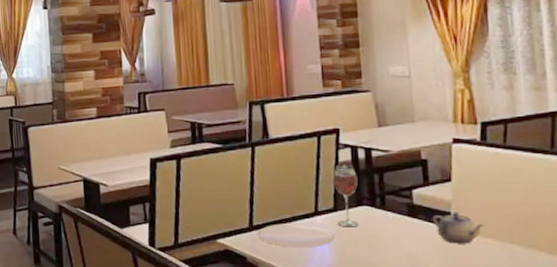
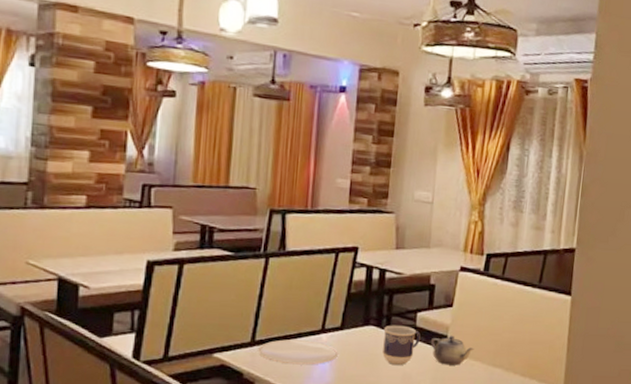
wineglass: present [333,164,359,227] -> none [343,282,369,346]
cup: none [379,204,420,246] -> present [382,325,421,366]

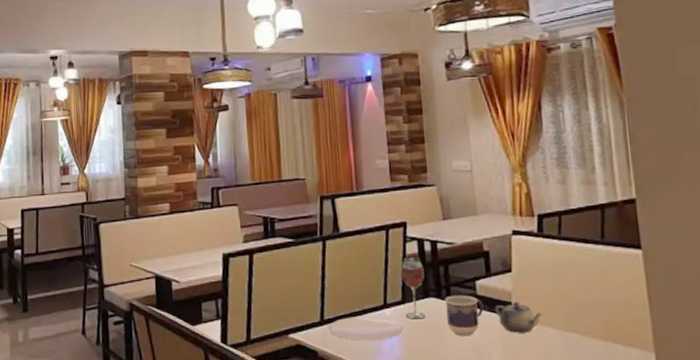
wineglass: none [343,282,369,346] -> present [401,256,426,319]

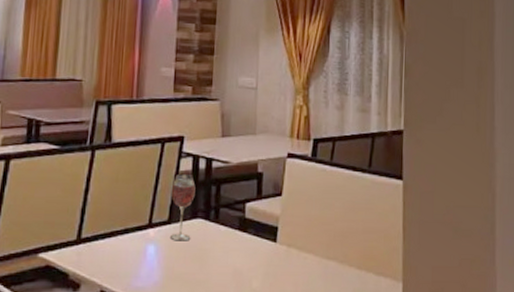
plate: present [328,316,404,341] -> none [84,236,166,263]
cup: present [444,295,484,337] -> none [212,217,250,261]
teapot: present [494,301,543,333] -> none [260,226,307,259]

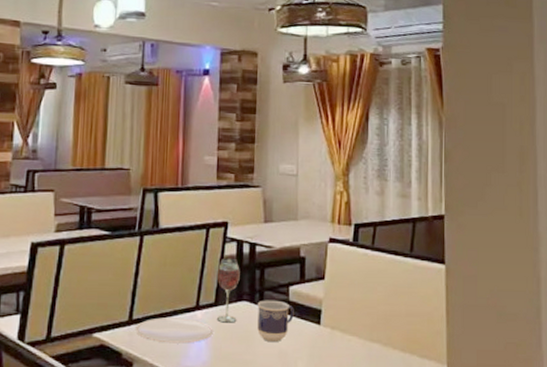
plate: none [84,236,166,263] -> present [135,317,213,344]
cup: none [212,217,250,261] -> present [257,300,294,343]

